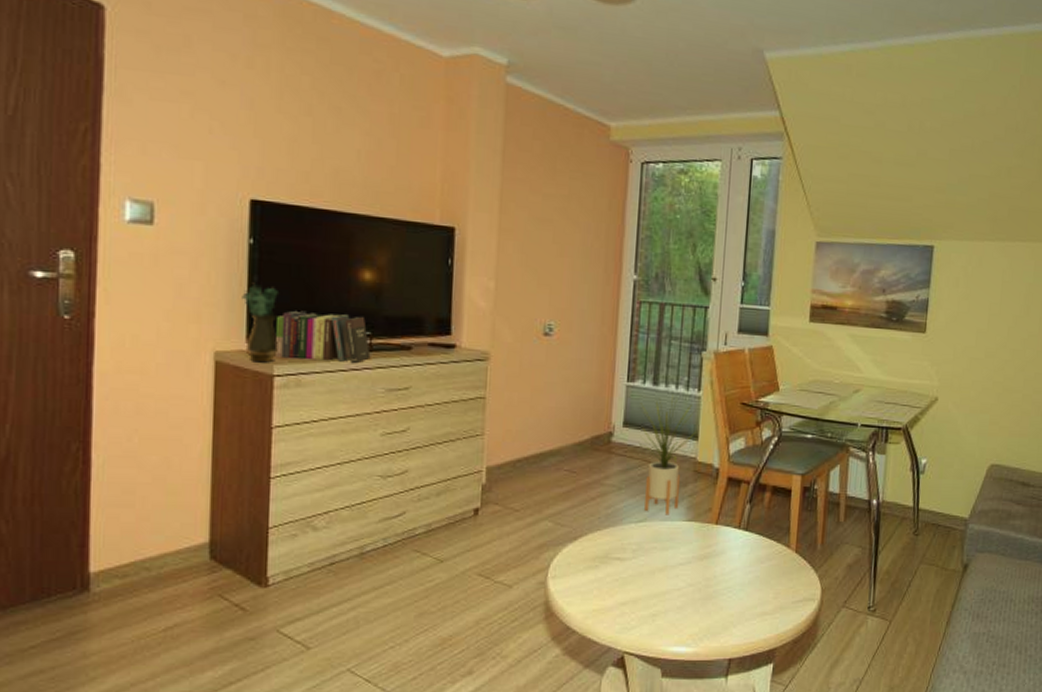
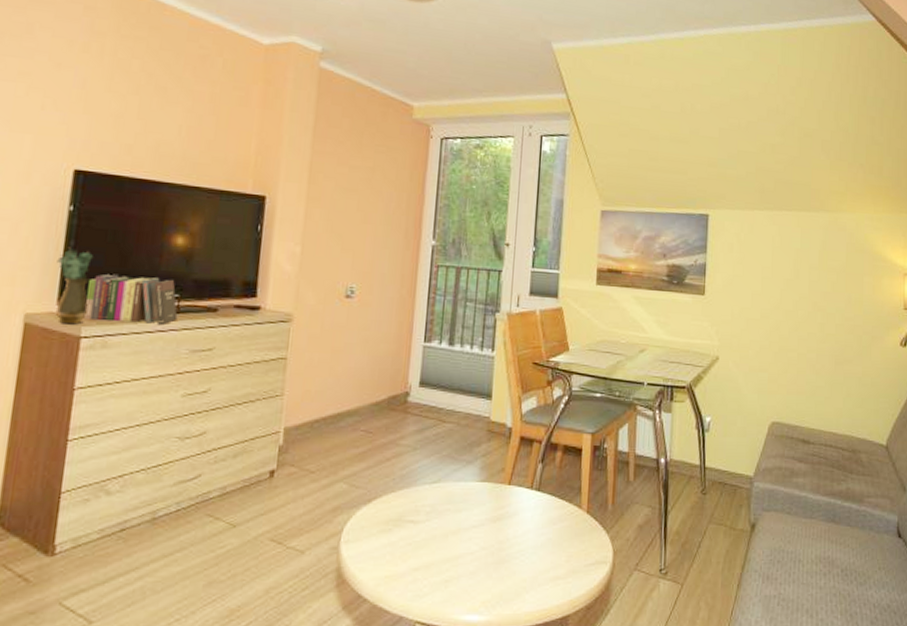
house plant: present [638,395,696,515] -> none [434,355,490,476]

